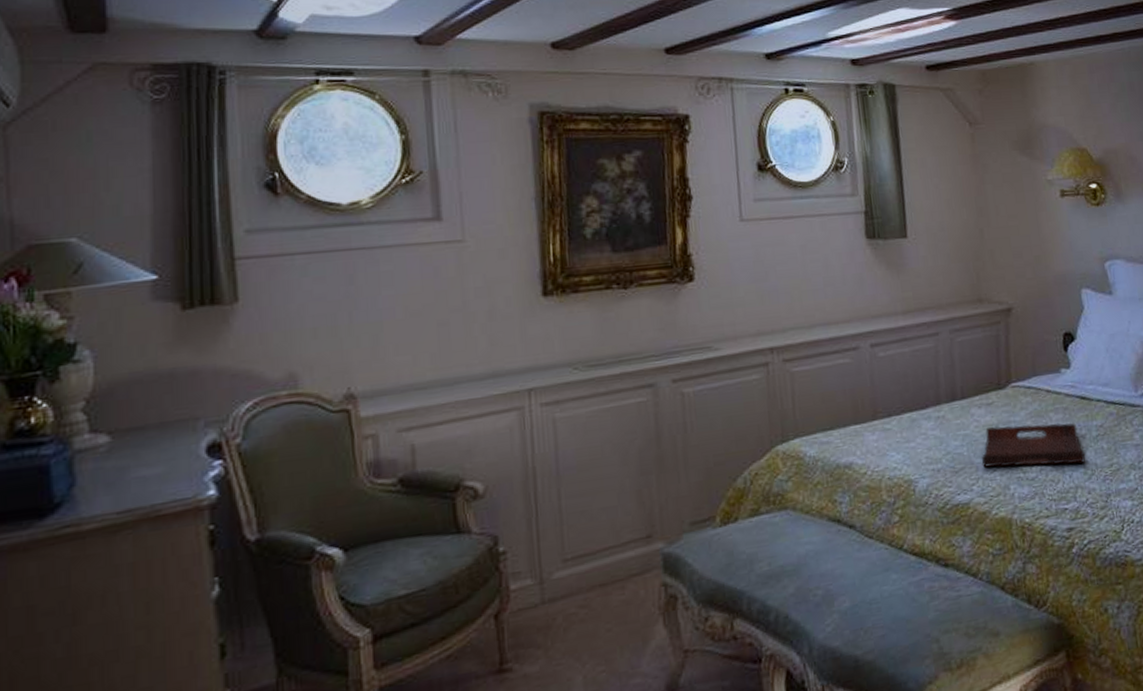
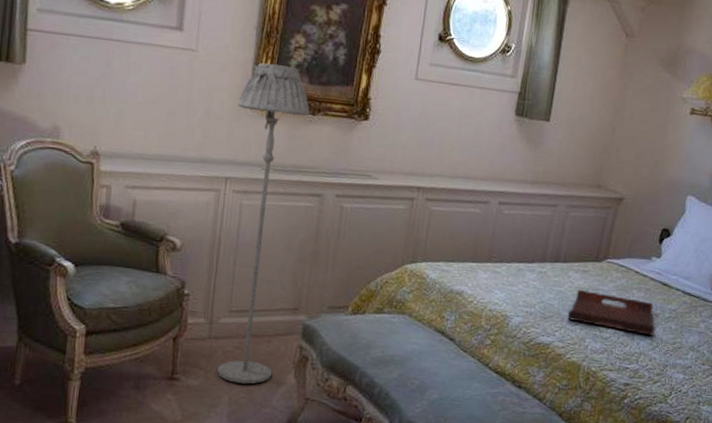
floor lamp: none [527,236,635,655] -> present [217,63,310,384]

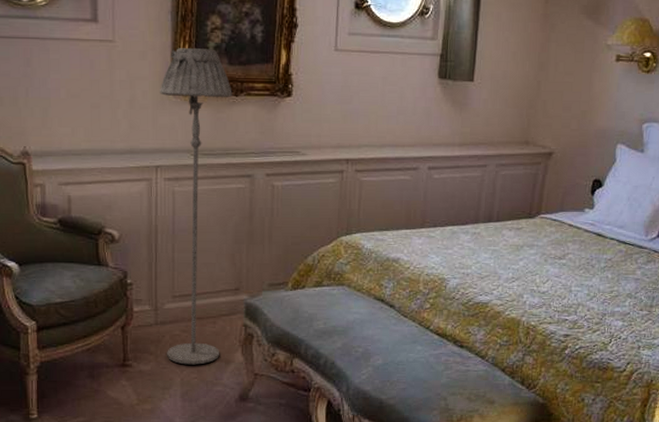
serving tray: present [567,289,655,336] -> none [504,246,592,286]

